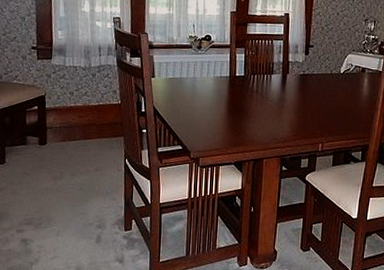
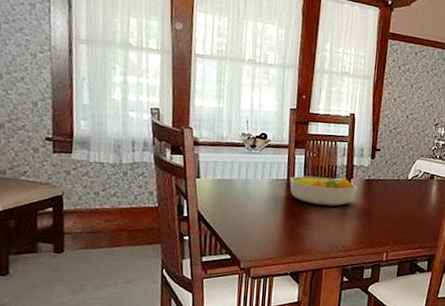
fruit bowl: none [232,72,293,100] -> present [290,176,357,206]

